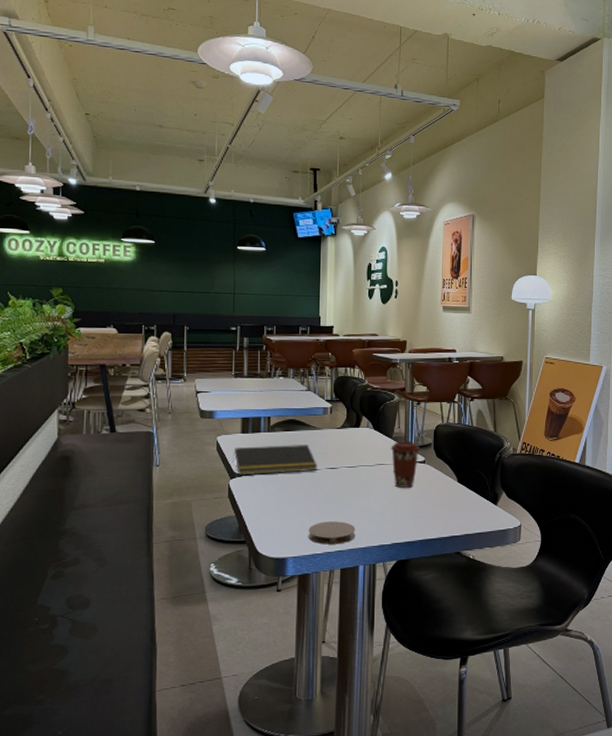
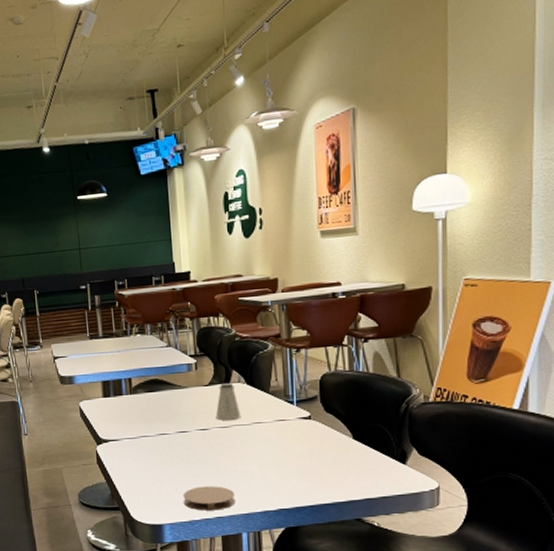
notepad: present [233,445,318,476] -> none [97,405,187,442]
saltshaker: none [344,427,367,460] -> present [215,382,241,420]
coffee cup: present [390,441,421,488] -> none [267,395,305,448]

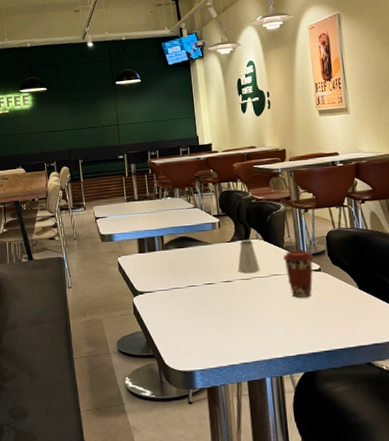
coaster: present [183,486,236,511] -> none [211,333,259,357]
coffee cup: none [267,395,305,448] -> present [282,249,315,298]

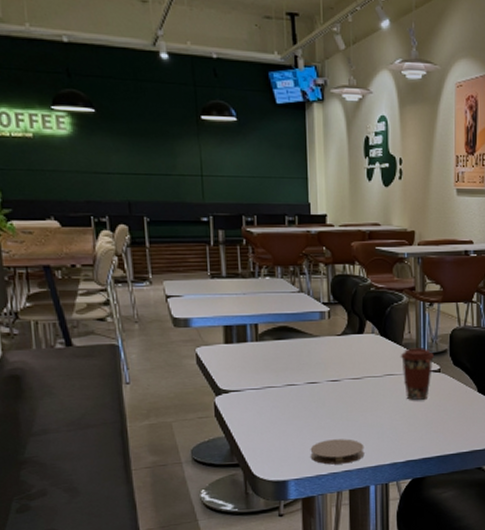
coaster: none [211,333,259,357] -> present [310,439,365,465]
saltshaker: present [237,239,260,273] -> none [347,333,374,371]

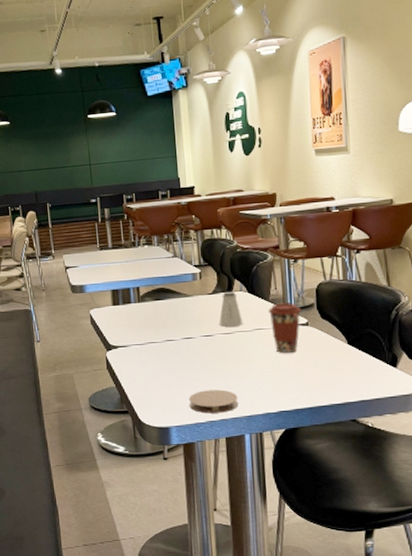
saltshaker: none [347,333,374,371] -> present [219,291,243,327]

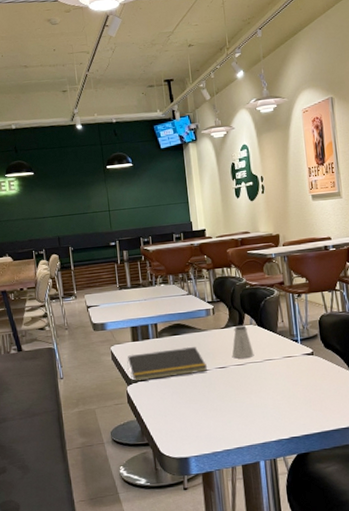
notepad: none [107,313,193,348] -> present [127,347,208,382]
coaster: present [188,389,239,414] -> none [206,418,253,443]
coffee cup: present [267,302,302,353] -> none [276,334,307,382]

